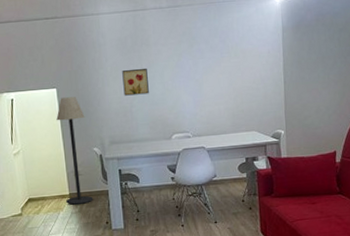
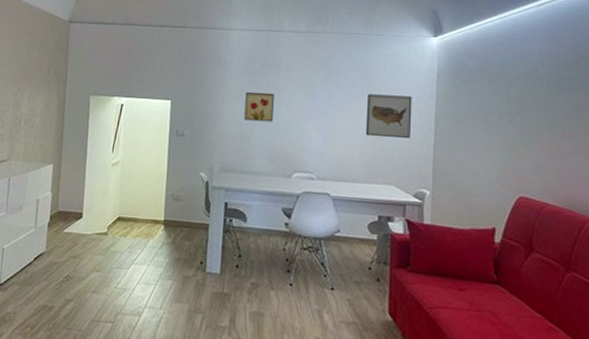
floor lamp: present [56,97,94,205] -> none [159,111,197,235]
wall art: none [227,53,265,93] -> present [365,94,412,139]

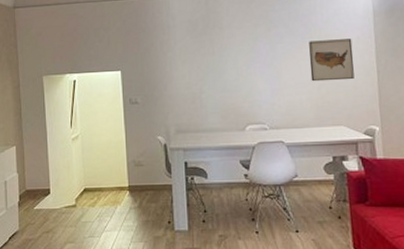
wall art: present [244,92,274,122] -> none [192,52,221,81]

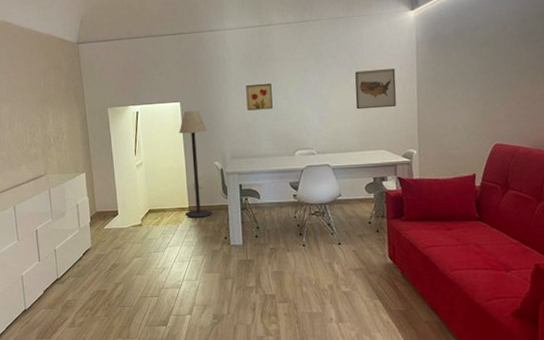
floor lamp: none [119,80,155,199] -> present [179,110,213,218]
wall art: none [192,52,221,81] -> present [246,83,273,111]

